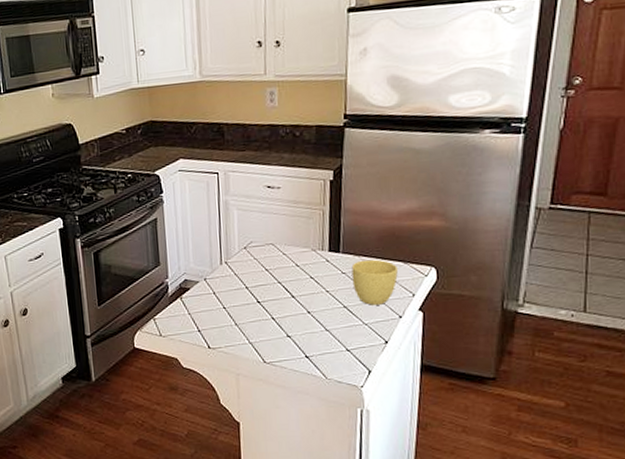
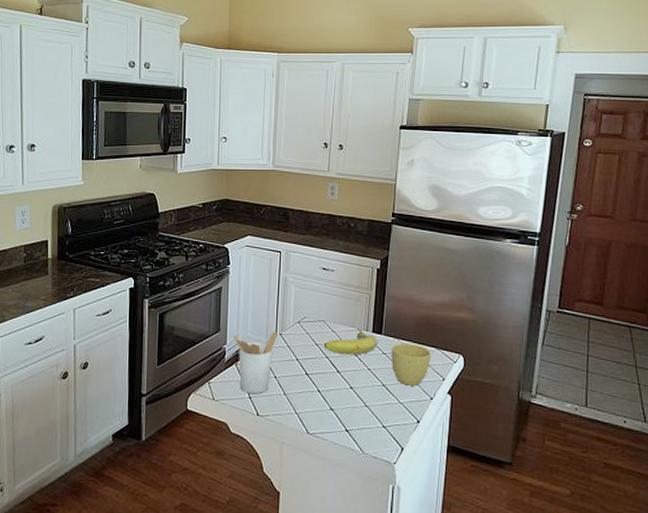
utensil holder: none [174,261,223,327] -> present [233,332,277,394]
fruit: none [274,251,336,278] -> present [324,331,378,355]

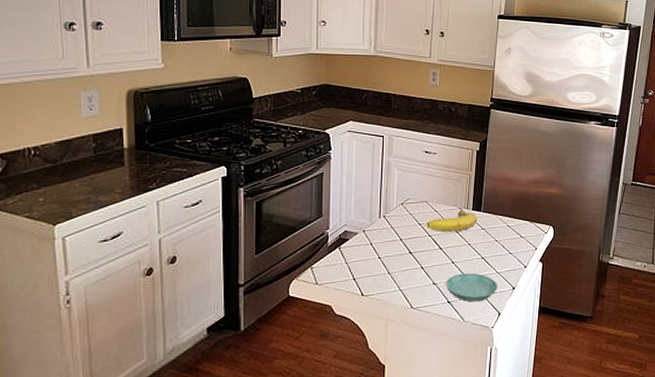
utensil holder: present [233,332,277,394] -> none [335,214,381,275]
saucer: none [344,400,401,433] -> present [446,273,498,302]
cup: present [391,343,431,386] -> none [490,218,525,257]

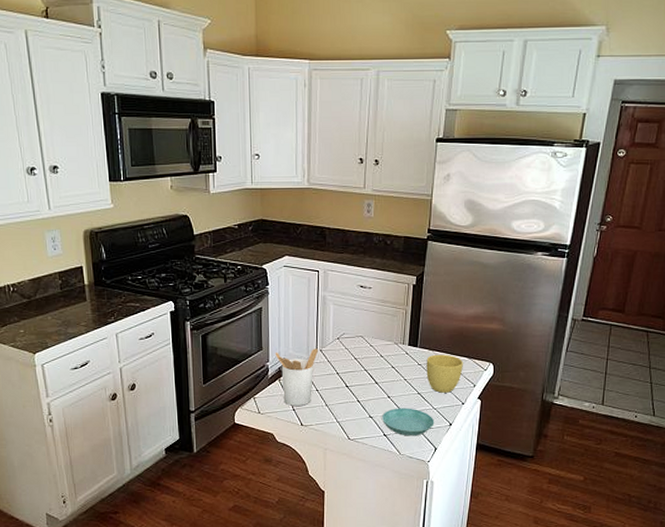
utensil holder: none [335,214,381,275] -> present [275,349,318,406]
fruit: present [426,210,478,232] -> none [362,345,414,367]
cup: none [490,218,525,257] -> present [426,354,463,393]

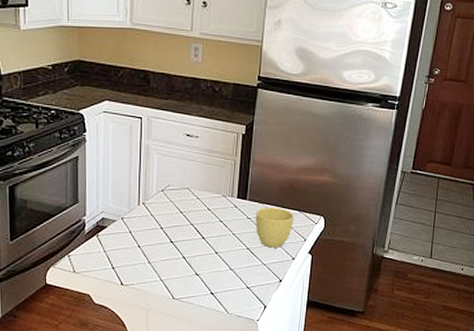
utensil holder: present [275,349,318,406] -> none [92,201,140,264]
saucer: present [382,408,435,436] -> none [209,264,264,294]

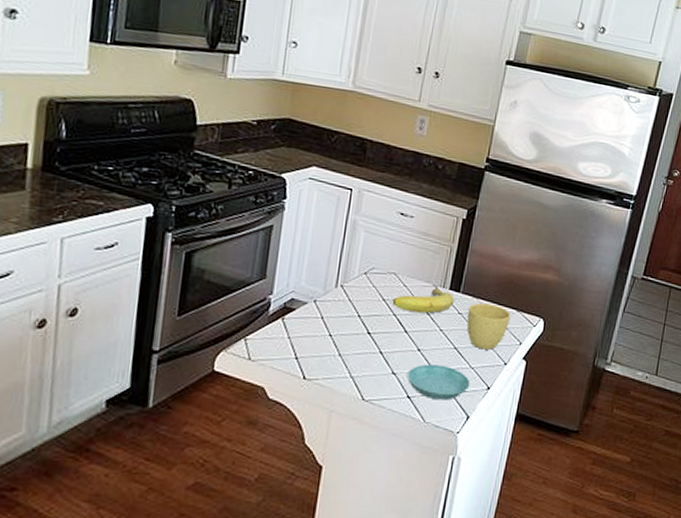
fruit: none [188,197,243,221] -> present [392,287,455,314]
saucer: none [209,264,264,294] -> present [407,364,470,401]

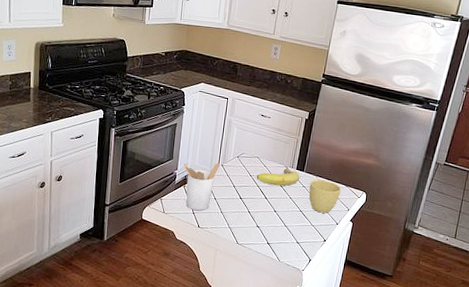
utensil holder: none [281,282,338,354] -> present [183,162,220,211]
saucer: present [407,364,470,401] -> none [267,221,312,248]

